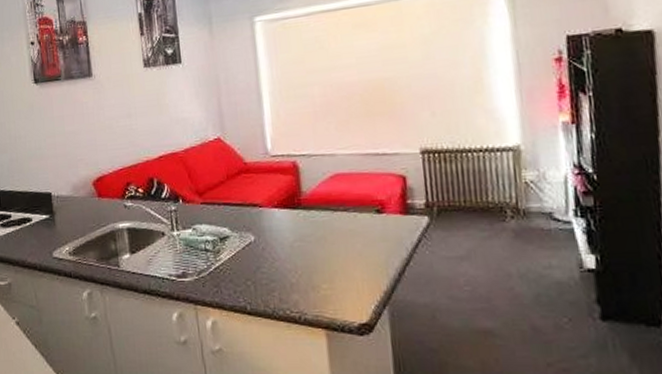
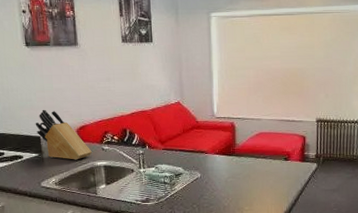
knife block: none [45,158,112,222] -> present [35,109,92,160]

